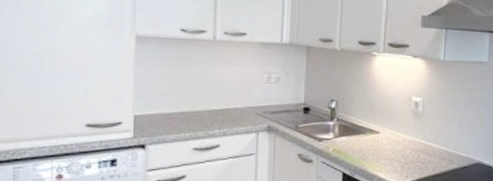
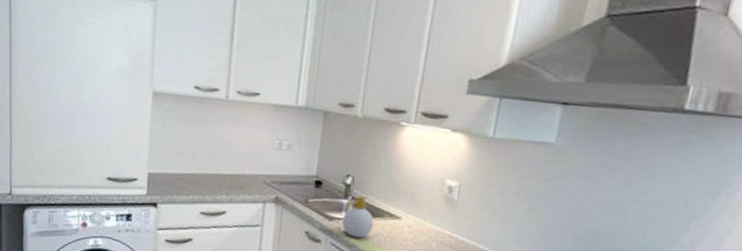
soap bottle: none [330,117,358,154] -> present [342,196,374,239]

